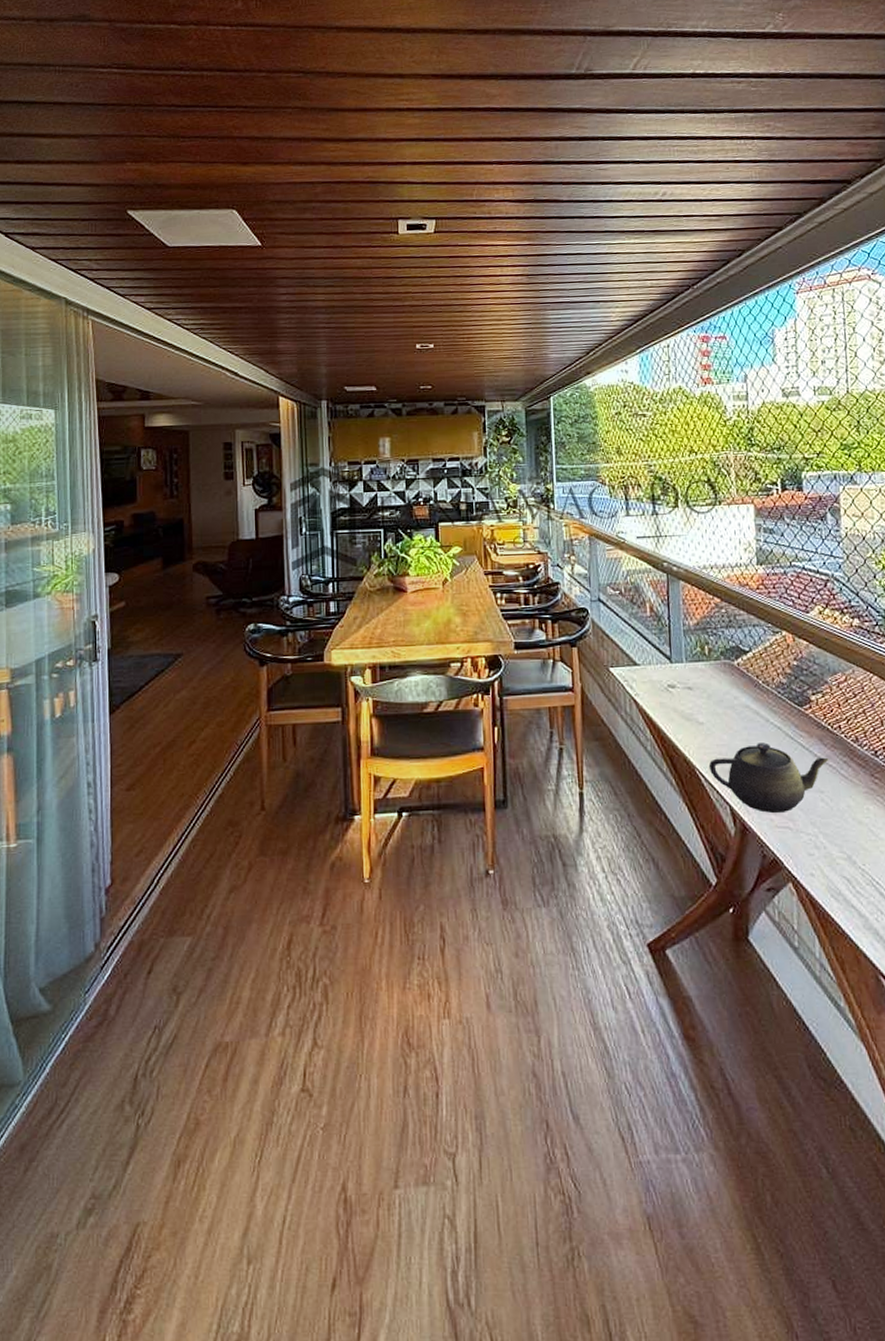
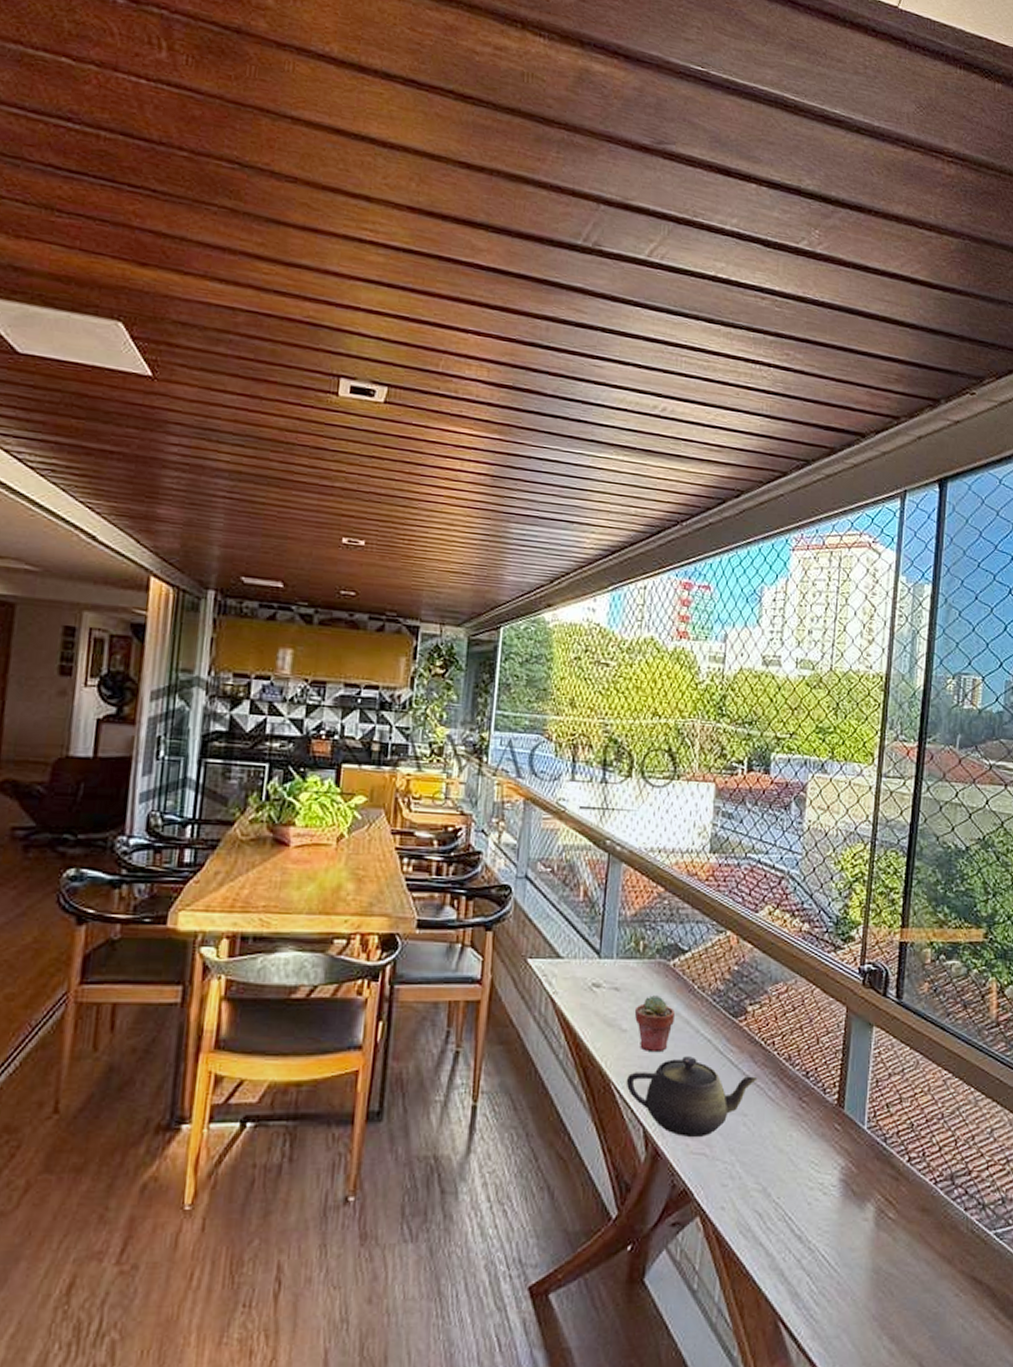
potted succulent: none [708,691,746,741] -> present [634,995,676,1053]

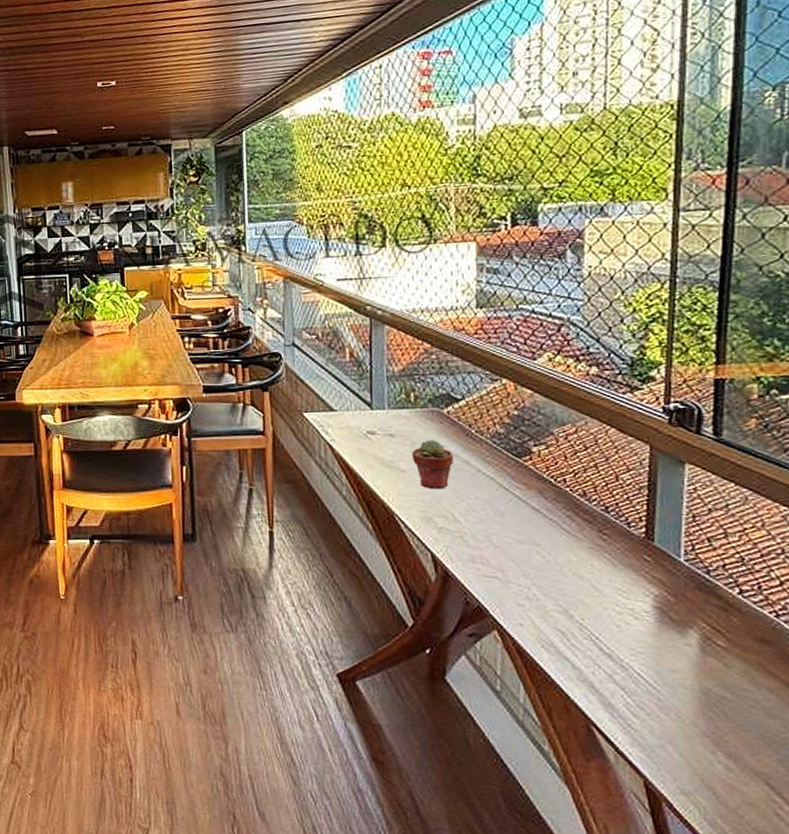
teapot: present [626,1056,759,1137] -> none [409,493,551,562]

